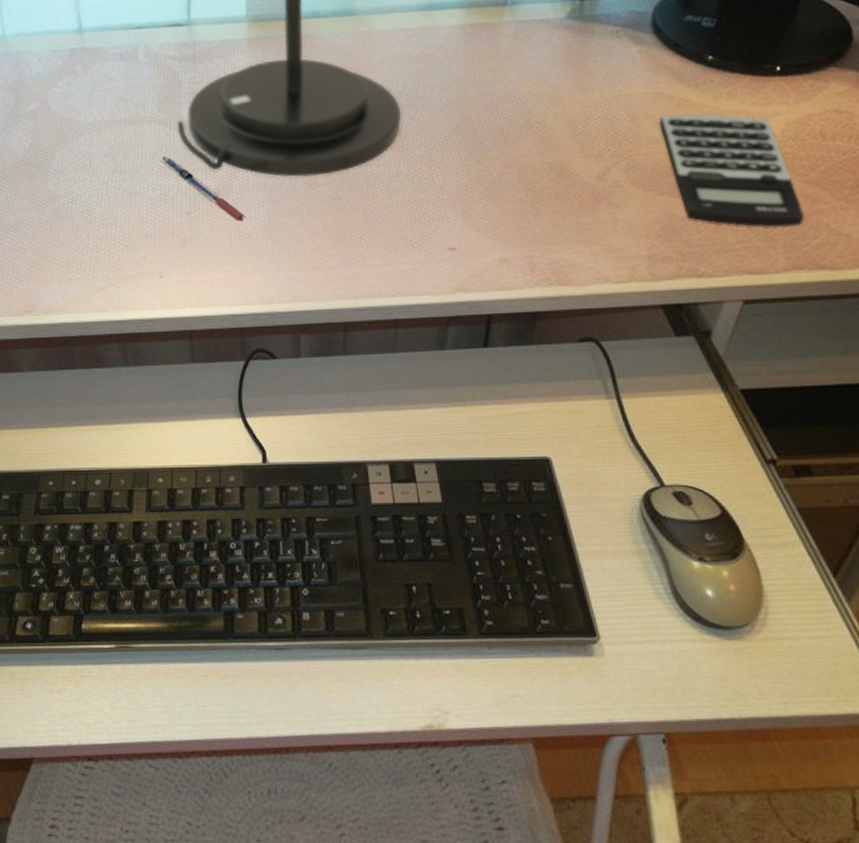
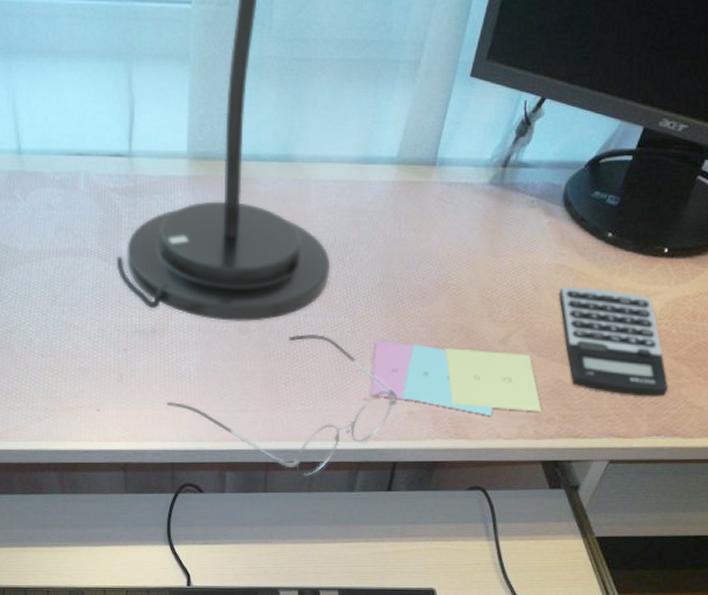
pen: present [160,156,246,222] -> none [99,291,180,361]
eyeglasses: none [233,184,487,335] -> present [167,334,398,476]
sticky notes: none [454,185,656,258] -> present [370,340,542,415]

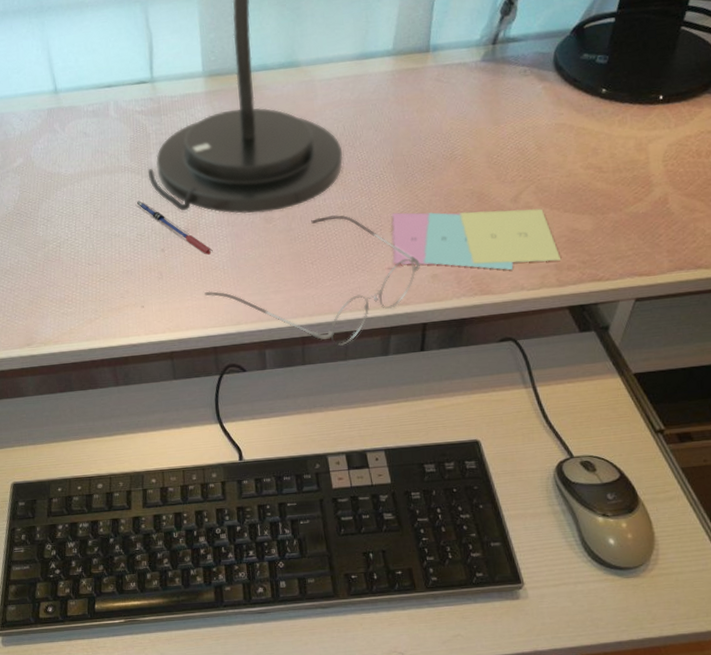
pen: none [99,291,180,361] -> present [135,201,213,255]
calculator: present [558,287,669,397] -> none [562,140,684,236]

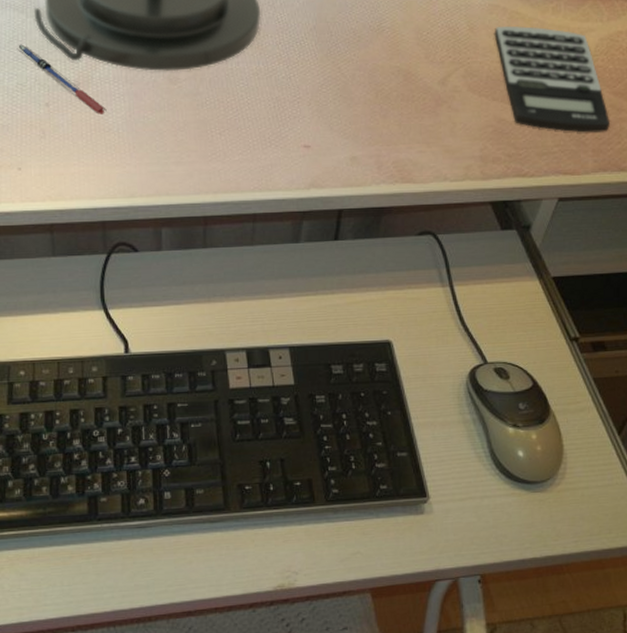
eyeglasses: present [205,214,420,346] -> none [94,82,339,229]
sticky notes: present [391,208,562,270] -> none [309,85,487,158]
calculator: none [562,140,684,236] -> present [494,26,611,133]

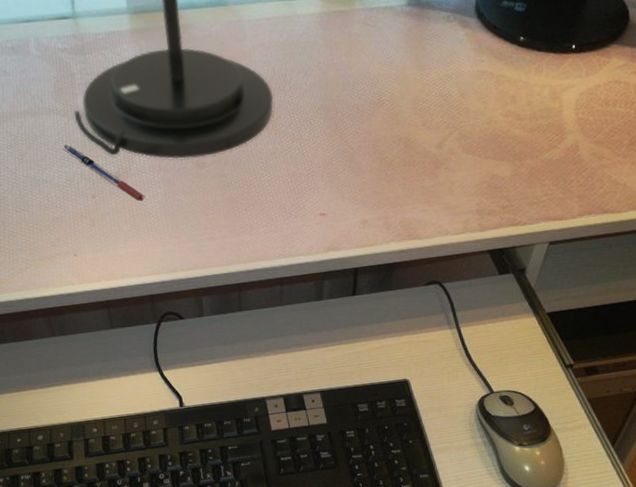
calculator: present [494,26,611,133] -> none [483,88,593,182]

